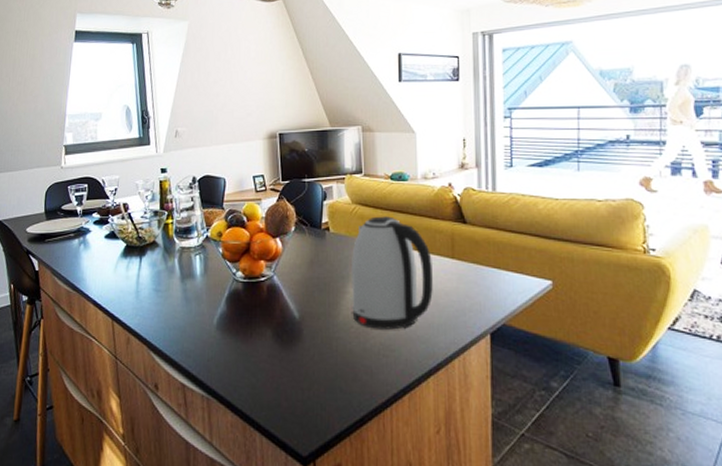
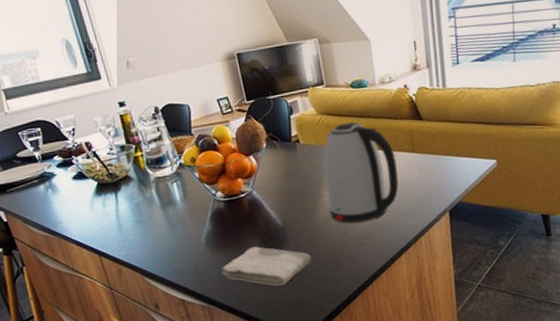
washcloth: none [227,338,326,388] -> present [221,246,312,286]

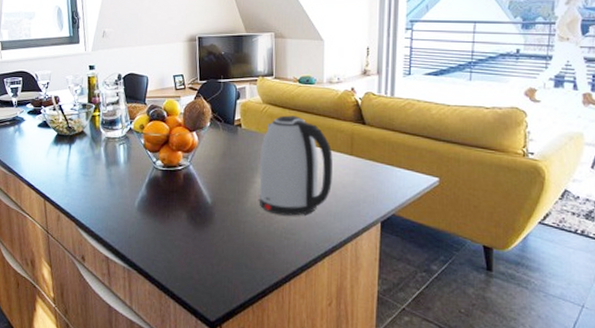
washcloth: present [221,246,312,286] -> none [147,219,234,263]

